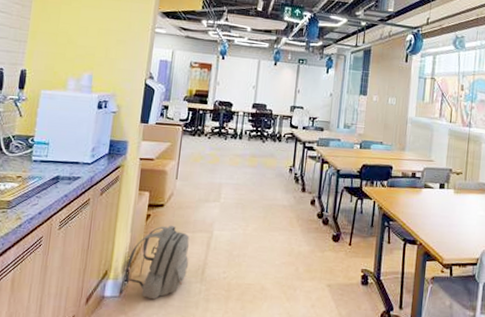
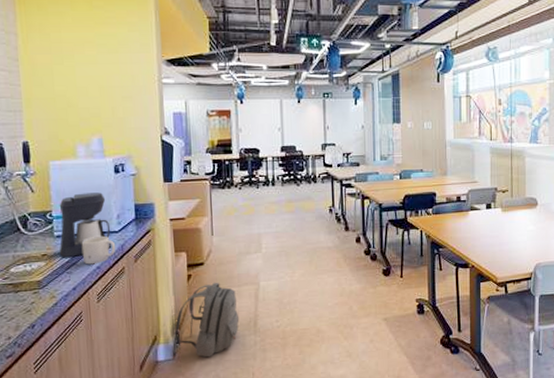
coffee maker: none [33,123,85,183] -> present [59,192,112,258]
mug: none [53,165,86,192] -> present [81,236,116,265]

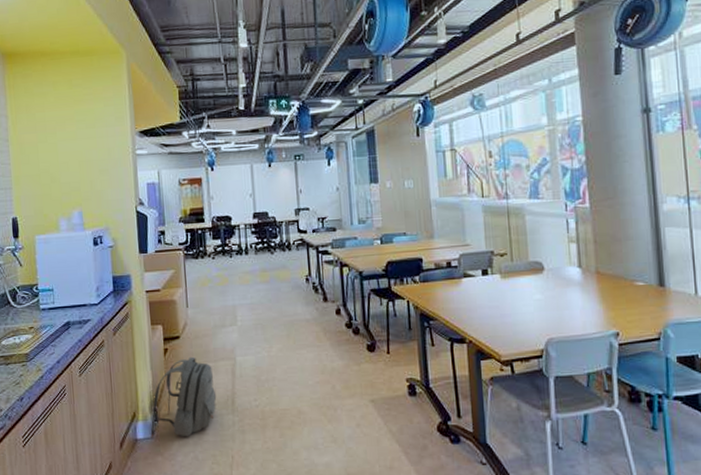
coffee maker: present [59,192,112,258] -> none [44,265,92,331]
mug: present [81,236,116,265] -> none [64,309,96,338]

